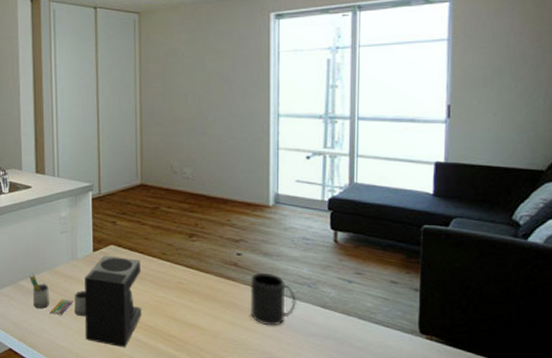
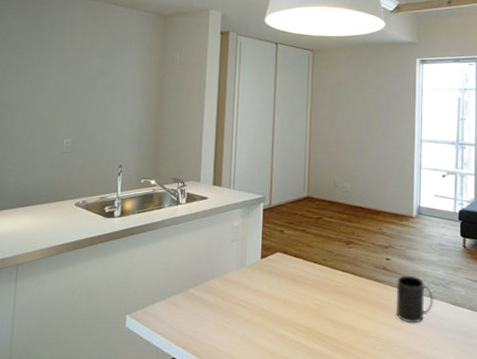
coffee maker: present [29,255,142,348] -> none [199,262,304,351]

